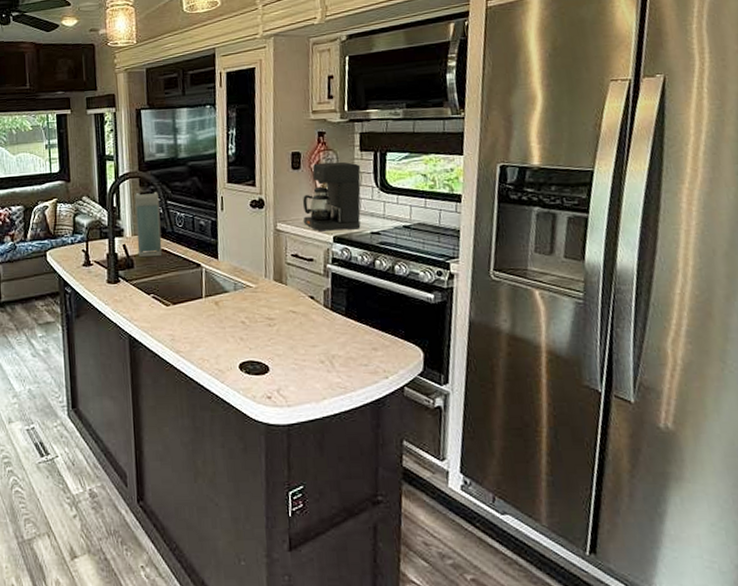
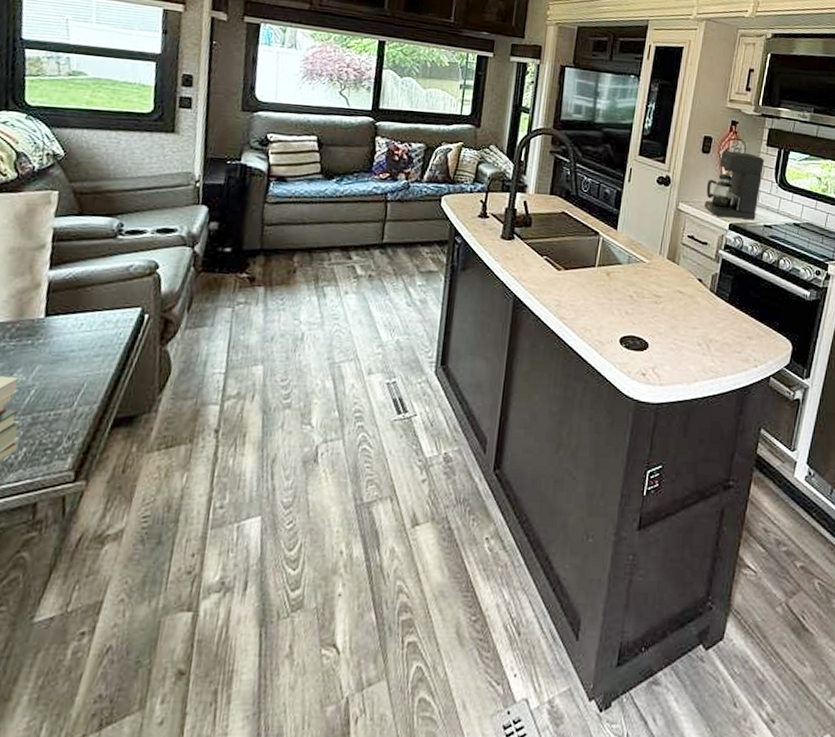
soap dispenser: present [134,192,162,258] -> none [537,151,569,219]

